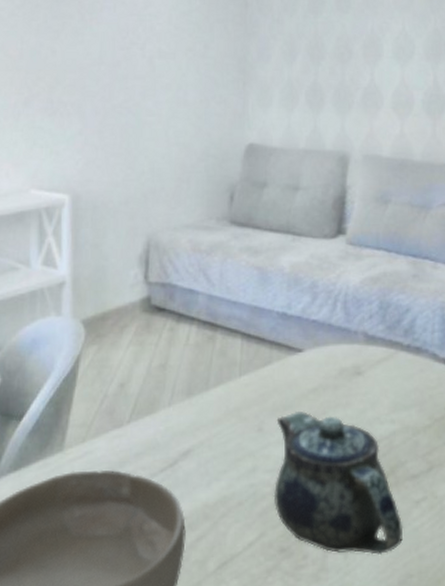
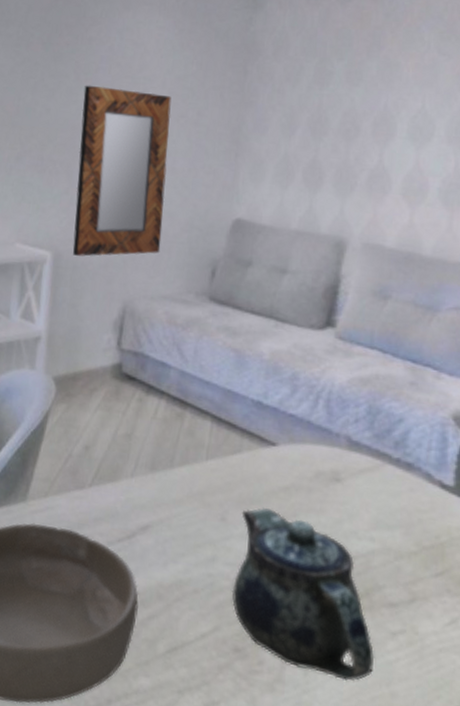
home mirror: none [89,24,180,196] -> present [72,85,172,257]

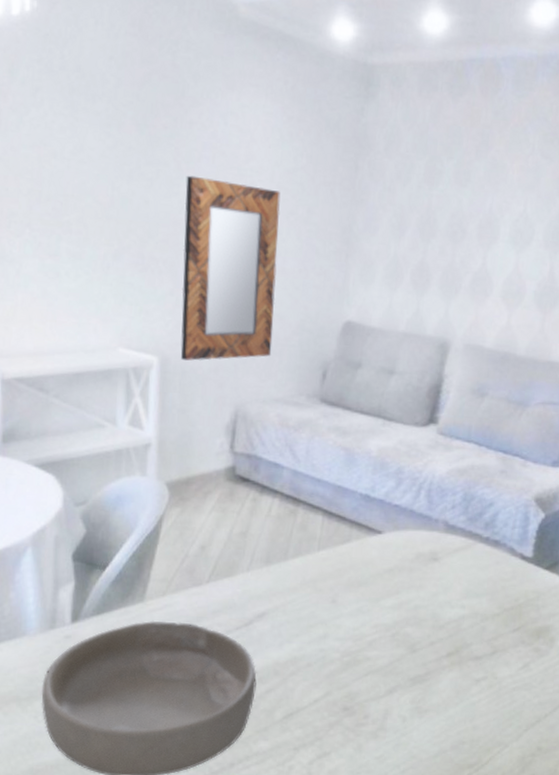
teapot: present [232,507,375,682] -> none [341,587,462,722]

